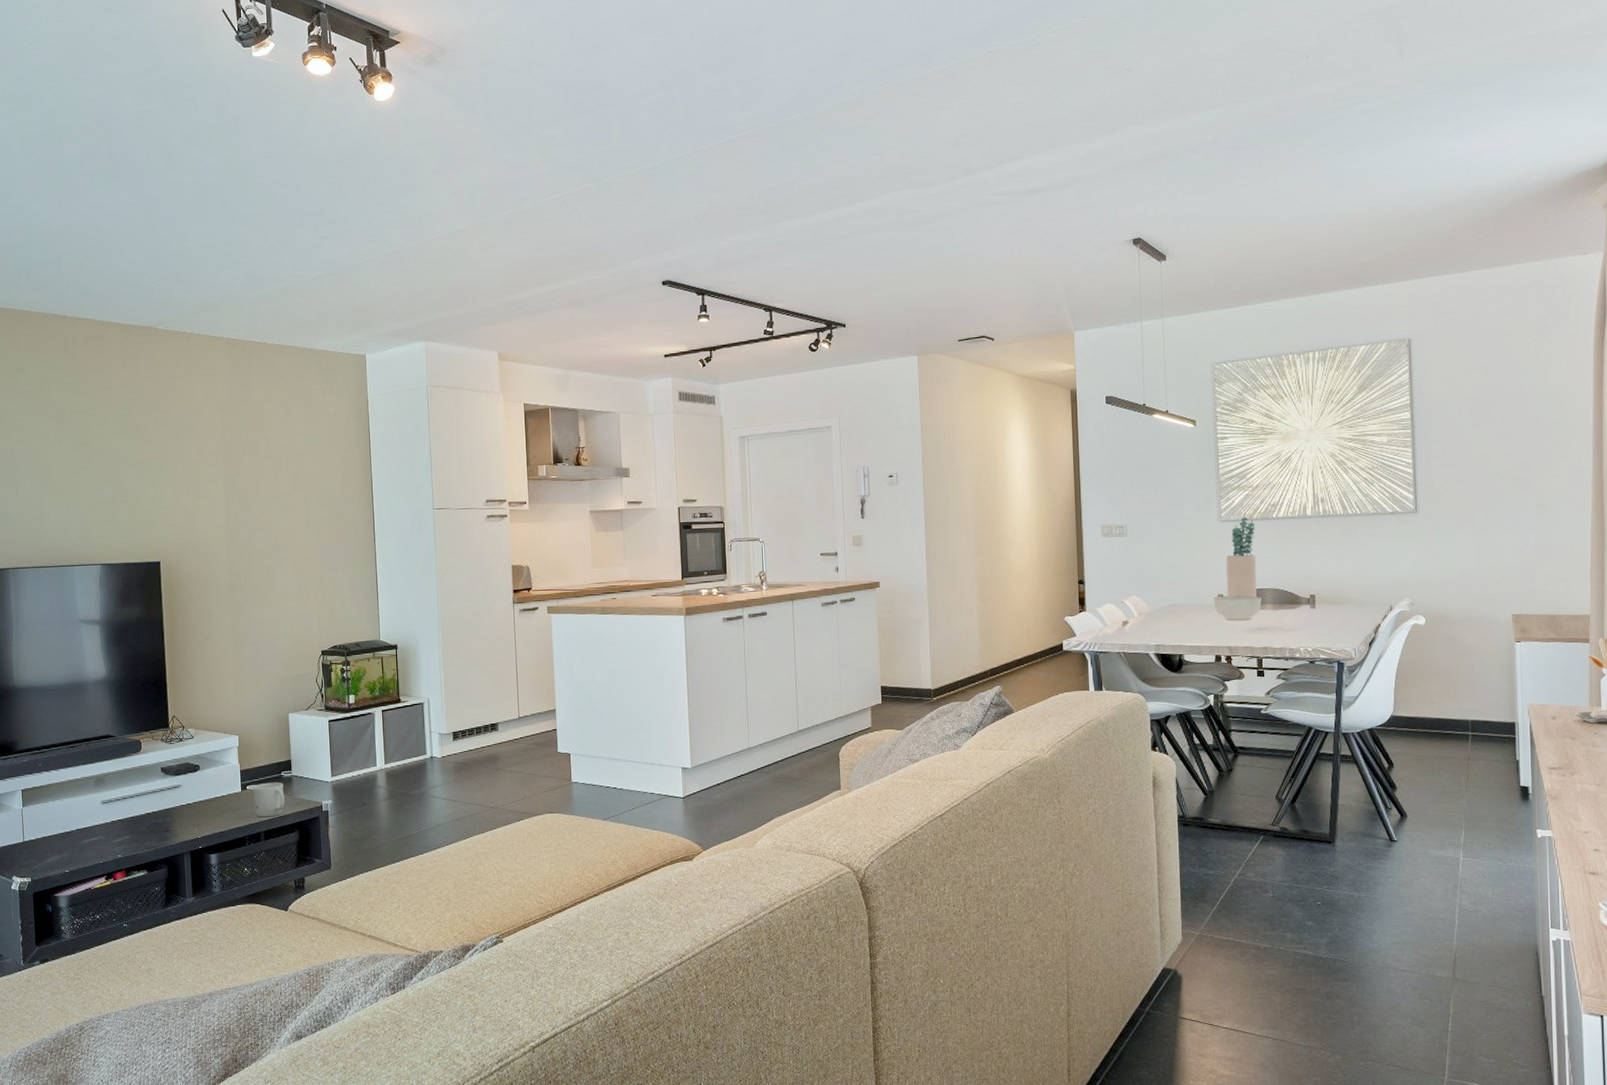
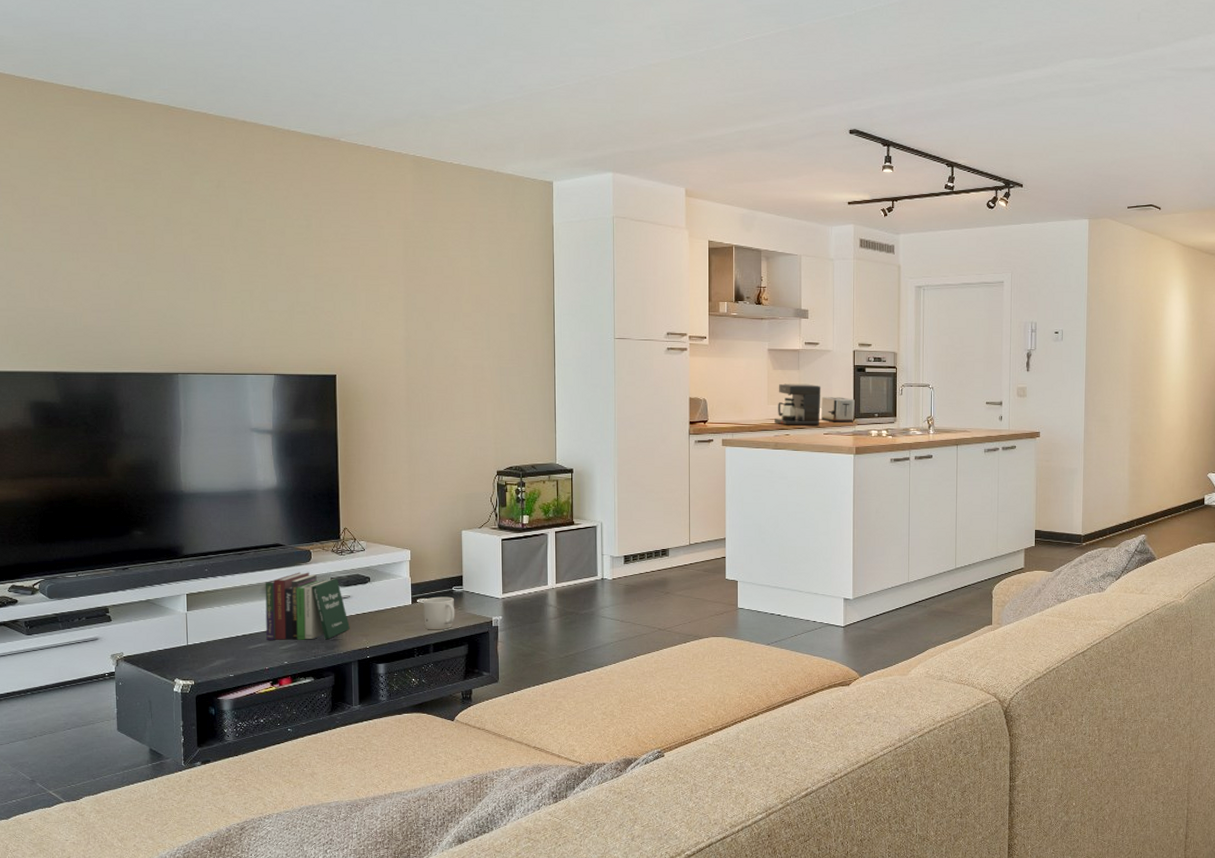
books: none [97,762,181,834] -> present [265,572,350,640]
coffee maker: none [600,544,648,590] -> present [775,383,821,427]
toaster: none [647,556,683,583] -> present [821,397,855,423]

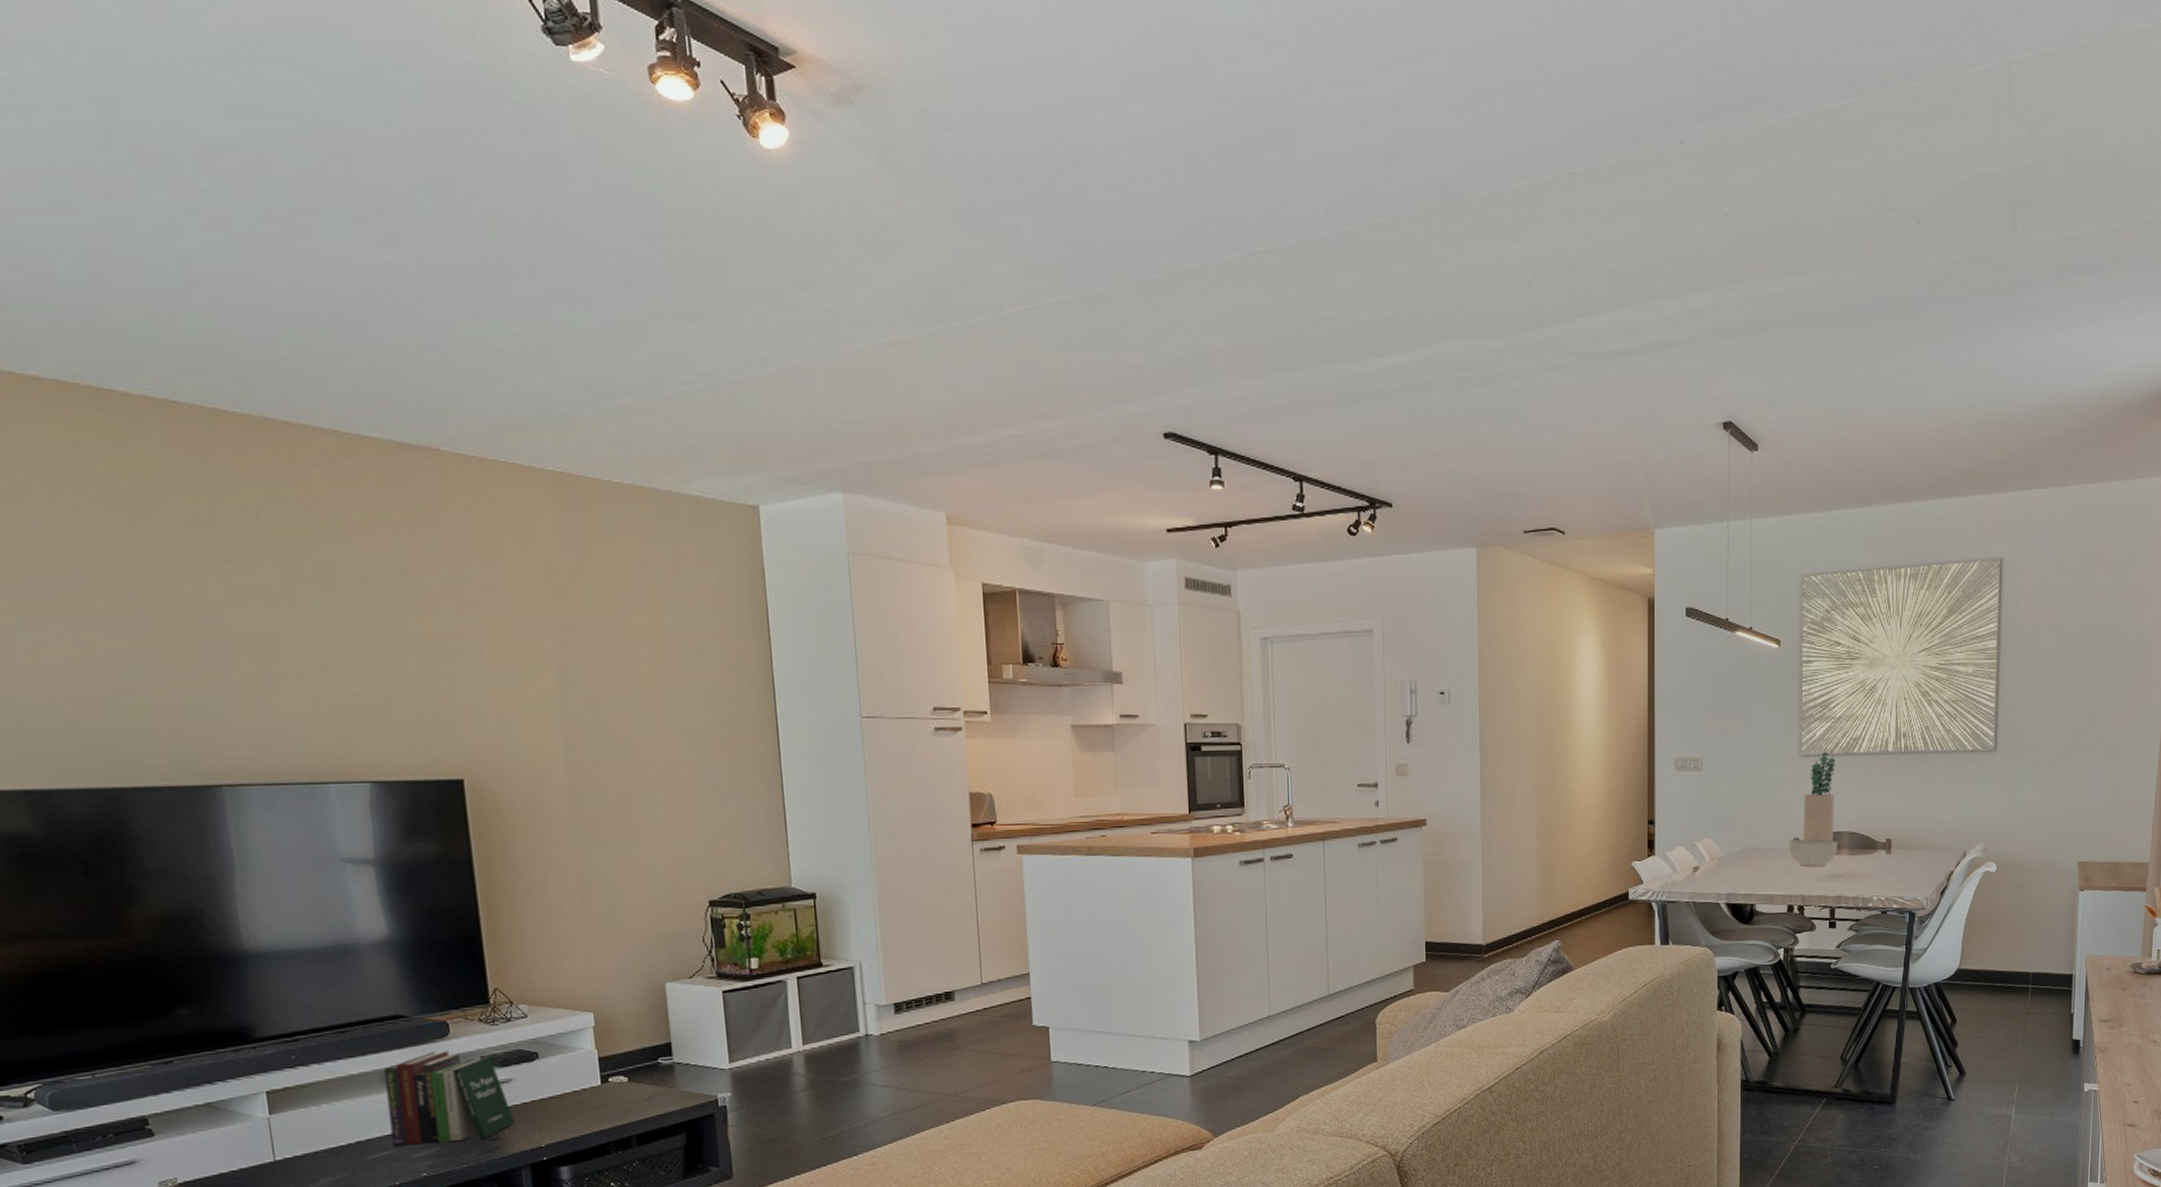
mug: present [423,596,455,630] -> none [617,1071,665,1118]
coffee maker: present [775,383,821,427] -> none [1085,768,1146,825]
toaster: present [821,397,855,423] -> none [1145,784,1190,818]

